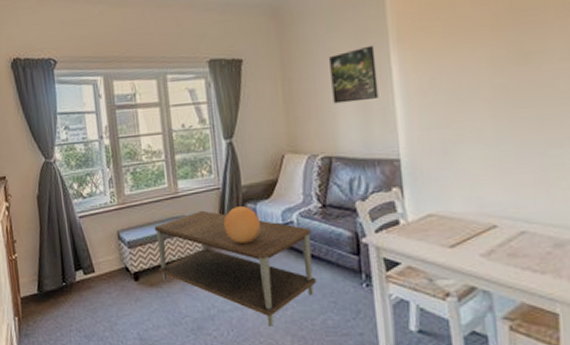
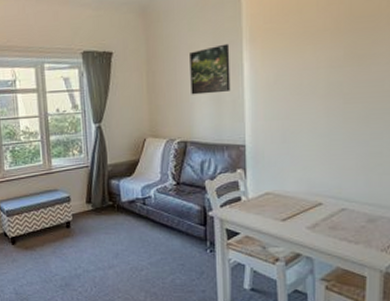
coffee table: present [154,210,317,327] -> none [30,185,169,284]
decorative sphere: present [223,206,260,243] -> none [91,182,122,214]

